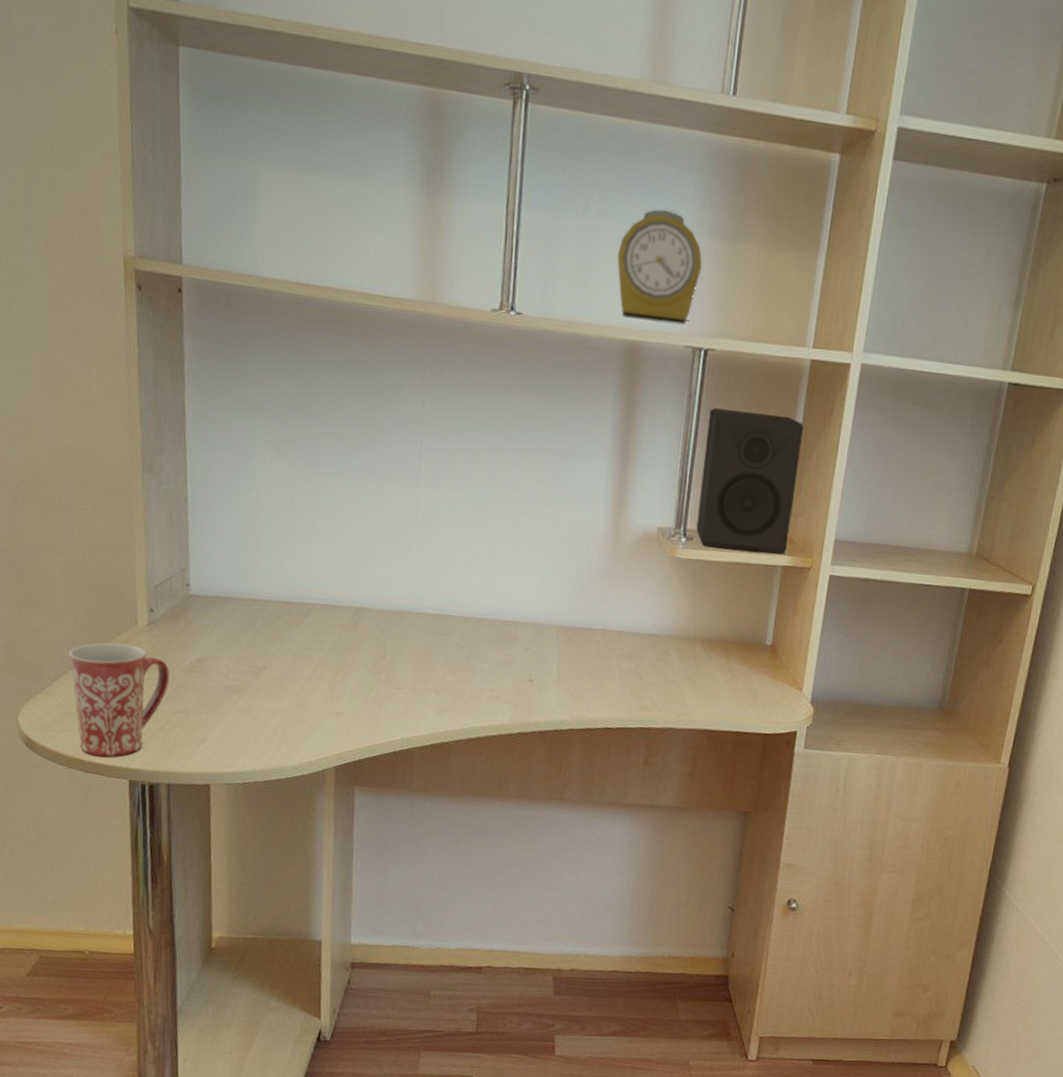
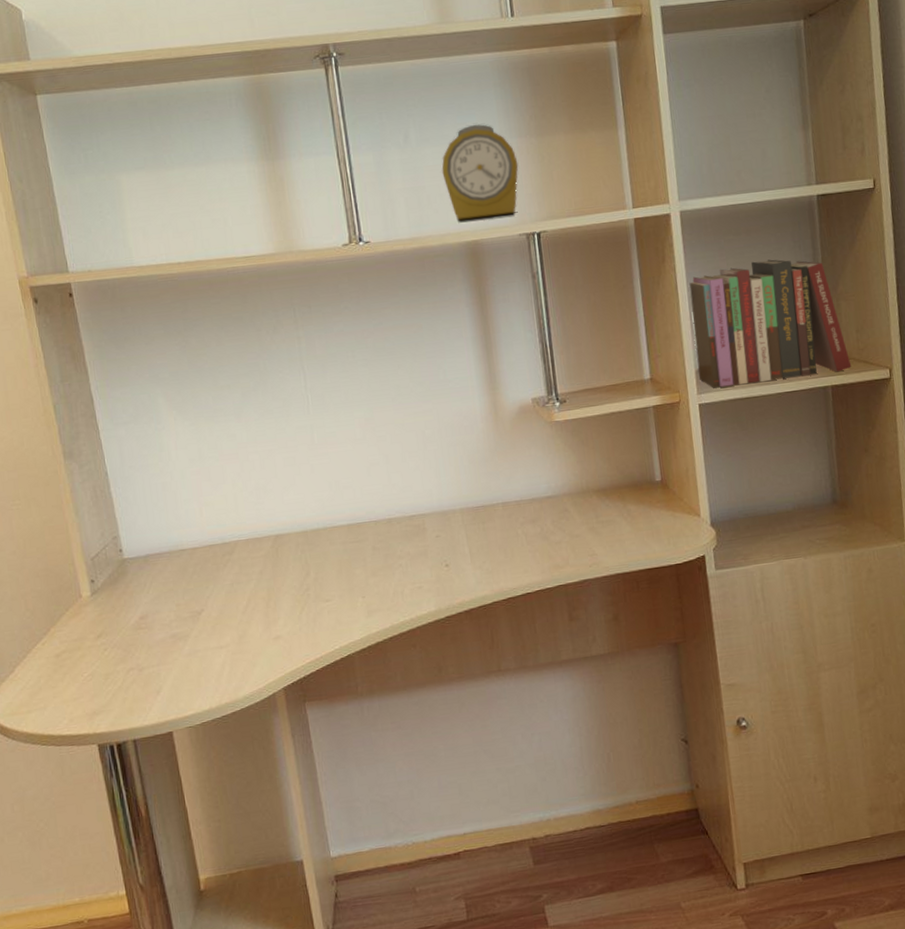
mug: present [68,642,169,759] -> none [24,617,119,730]
speaker: present [696,408,804,555] -> none [554,272,653,405]
books: none [837,437,996,577] -> present [689,259,852,388]

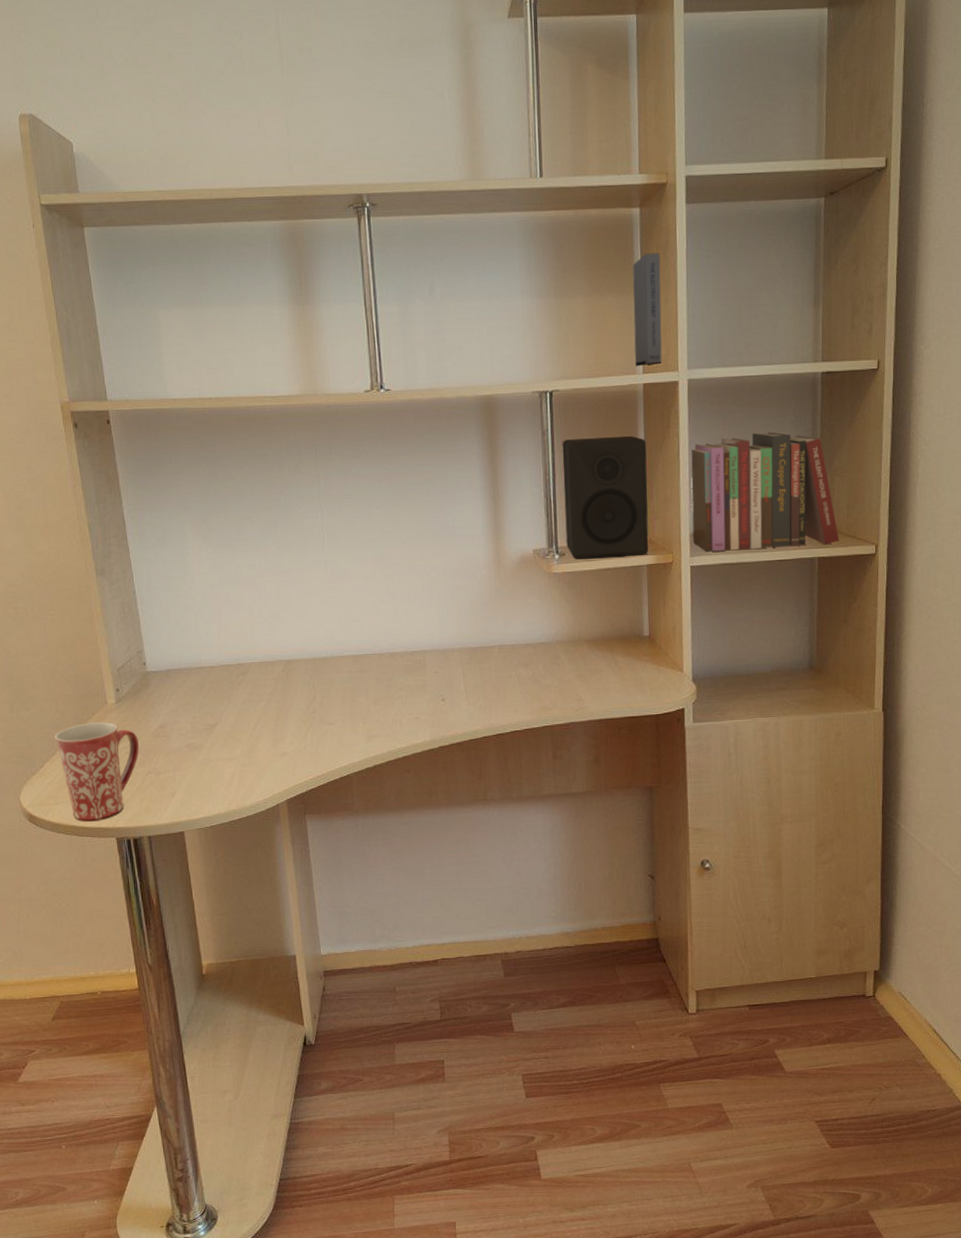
mug: none [24,617,119,730] -> present [54,722,139,823]
alarm clock: present [442,124,518,223] -> none [463,282,536,377]
speaker: none [554,272,653,405] -> present [562,435,649,559]
book: none [613,85,652,202] -> present [632,253,662,367]

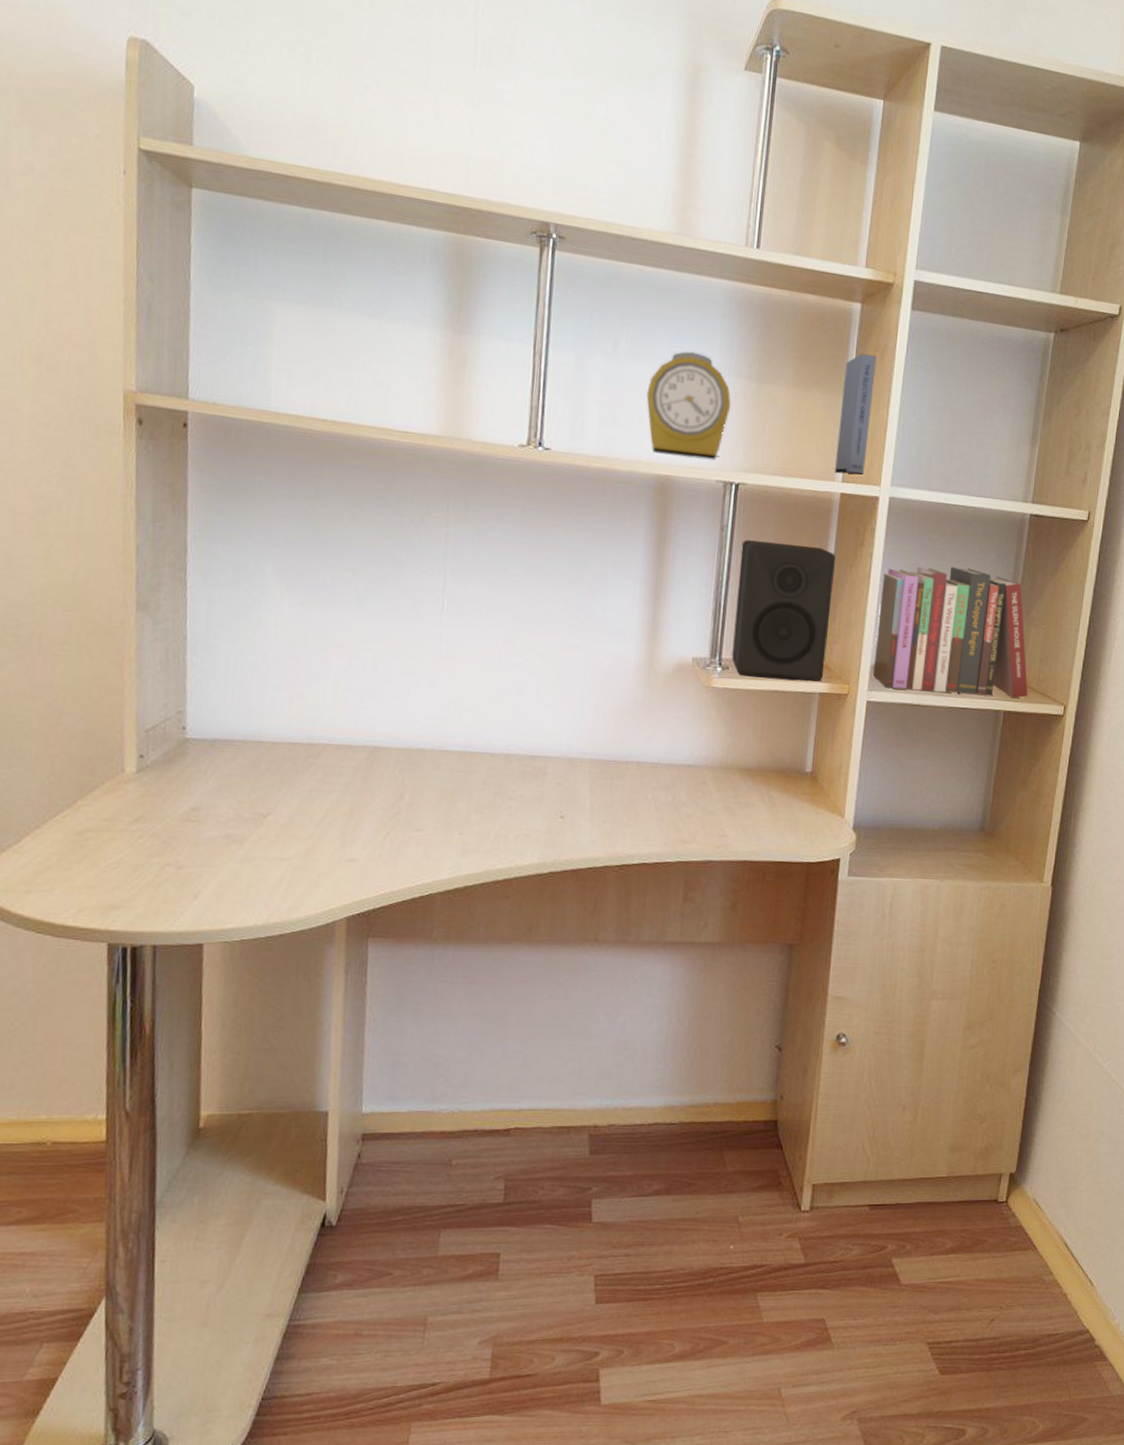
mug: present [54,722,139,823] -> none [41,793,160,921]
alarm clock: none [463,282,536,377] -> present [646,352,731,461]

